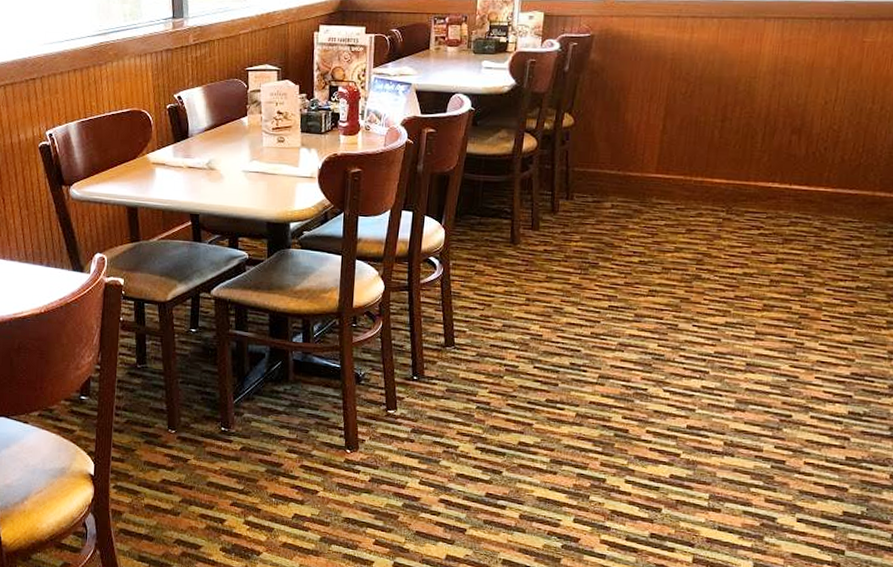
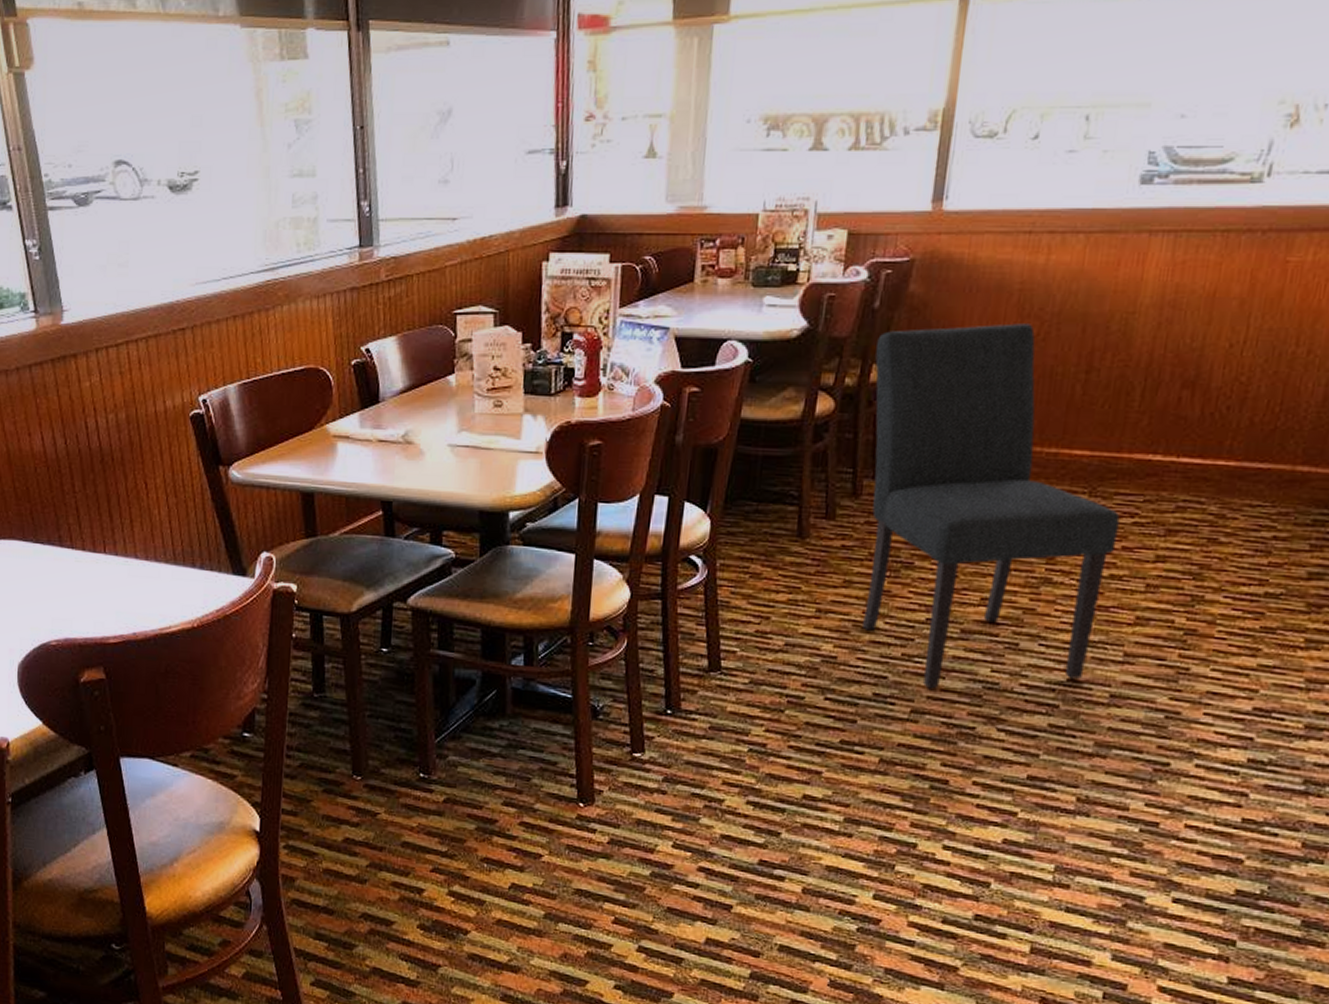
chair: none [561,84,750,360] -> present [863,323,1120,689]

